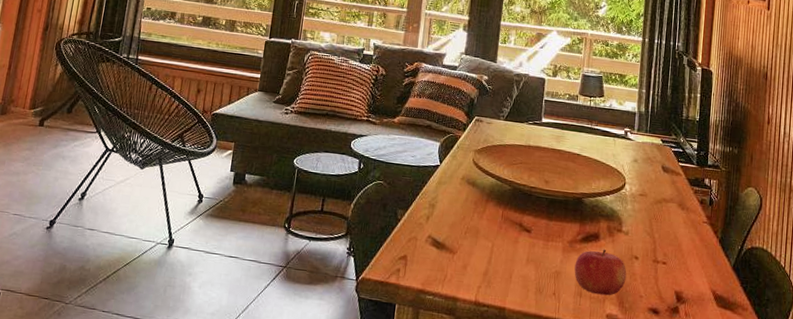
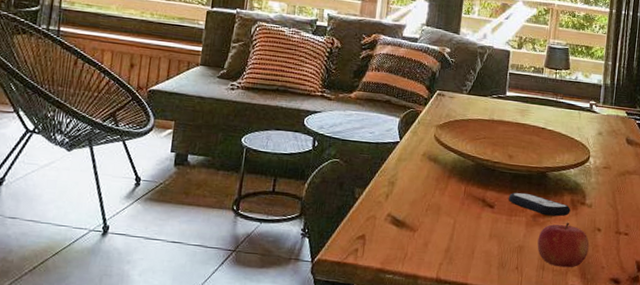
remote control: none [545,218,607,243] -> present [509,192,571,217]

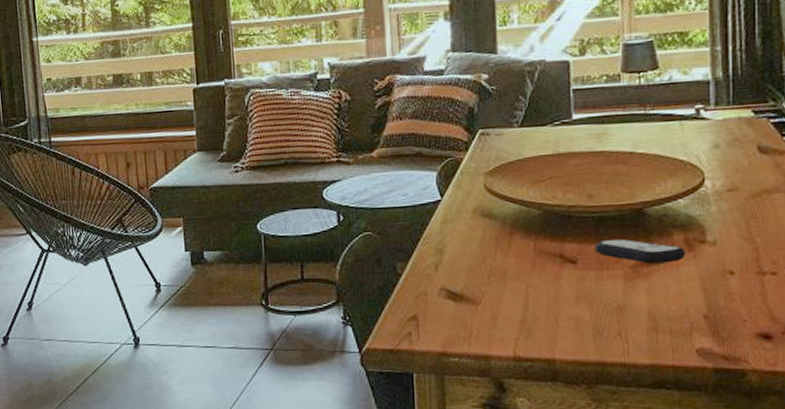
fruit: present [537,222,590,268] -> none [643,268,720,327]

